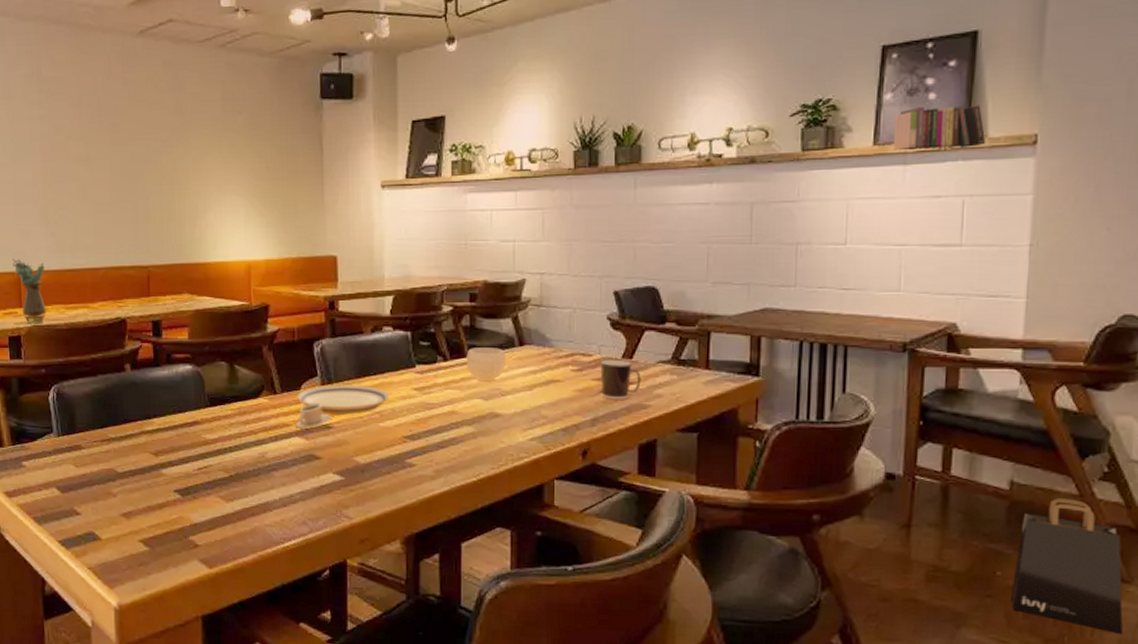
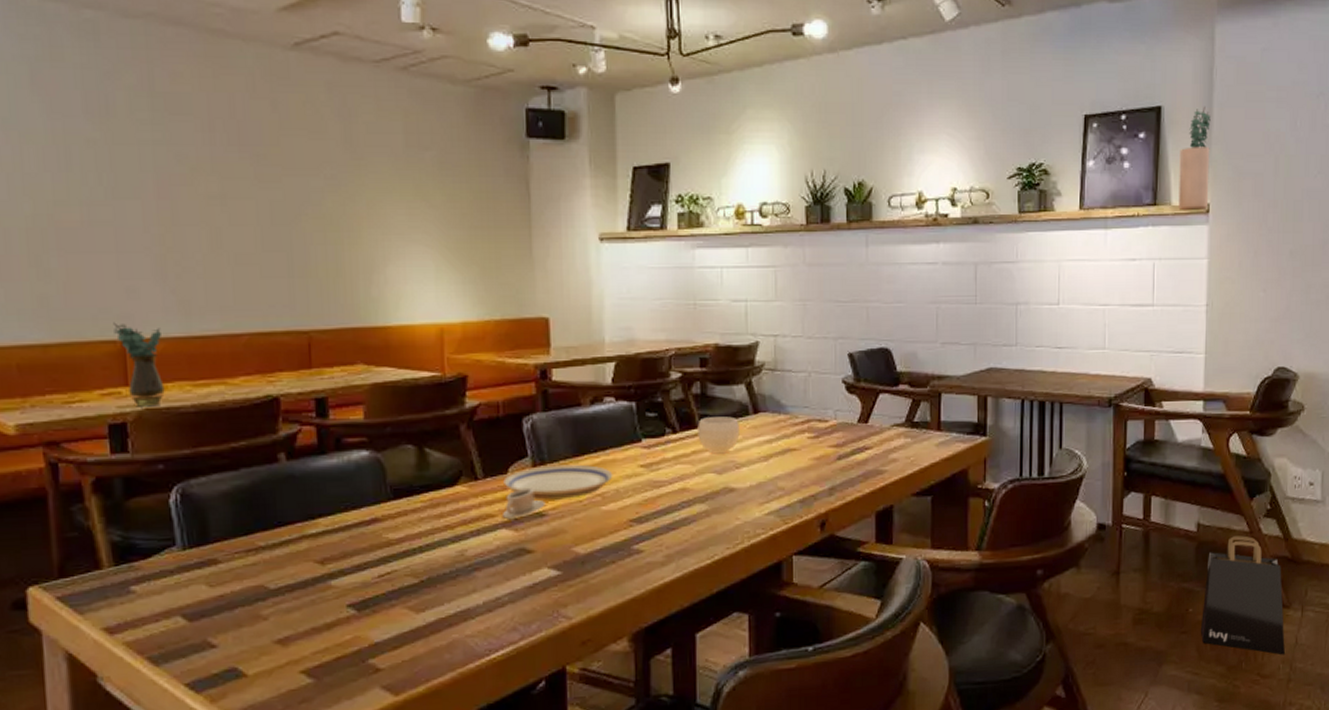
mug: present [600,359,641,399] -> none [836,424,877,466]
books: present [893,105,986,151] -> none [1096,175,1170,216]
vase: none [997,27,1042,143] -> present [1178,106,1211,211]

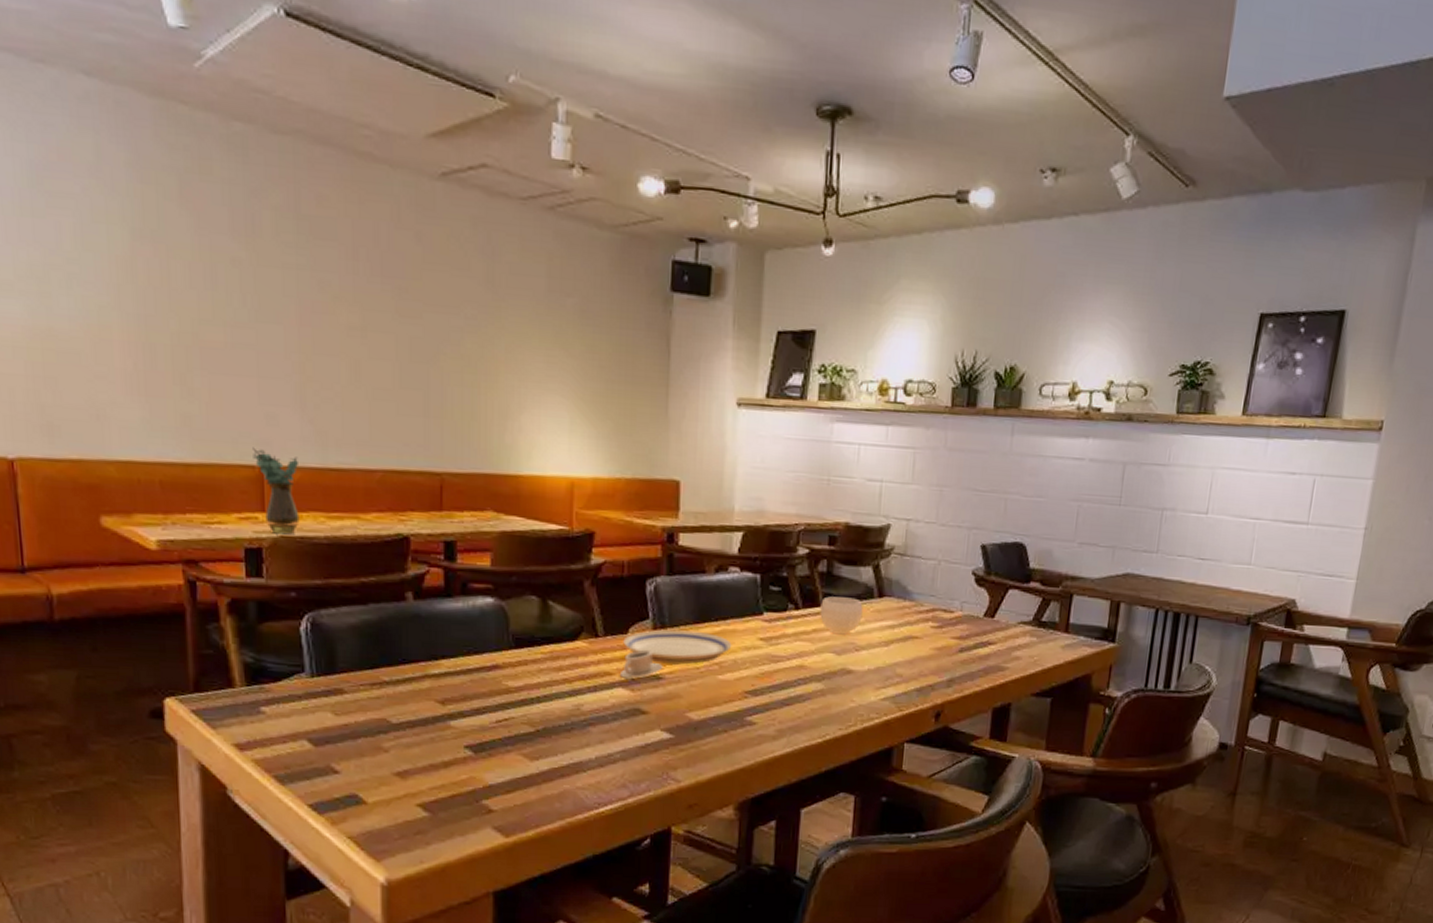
vase: present [1178,106,1211,211] -> none [1349,314,1399,428]
shopping bag: present [1200,535,1285,655] -> none [1312,769,1406,894]

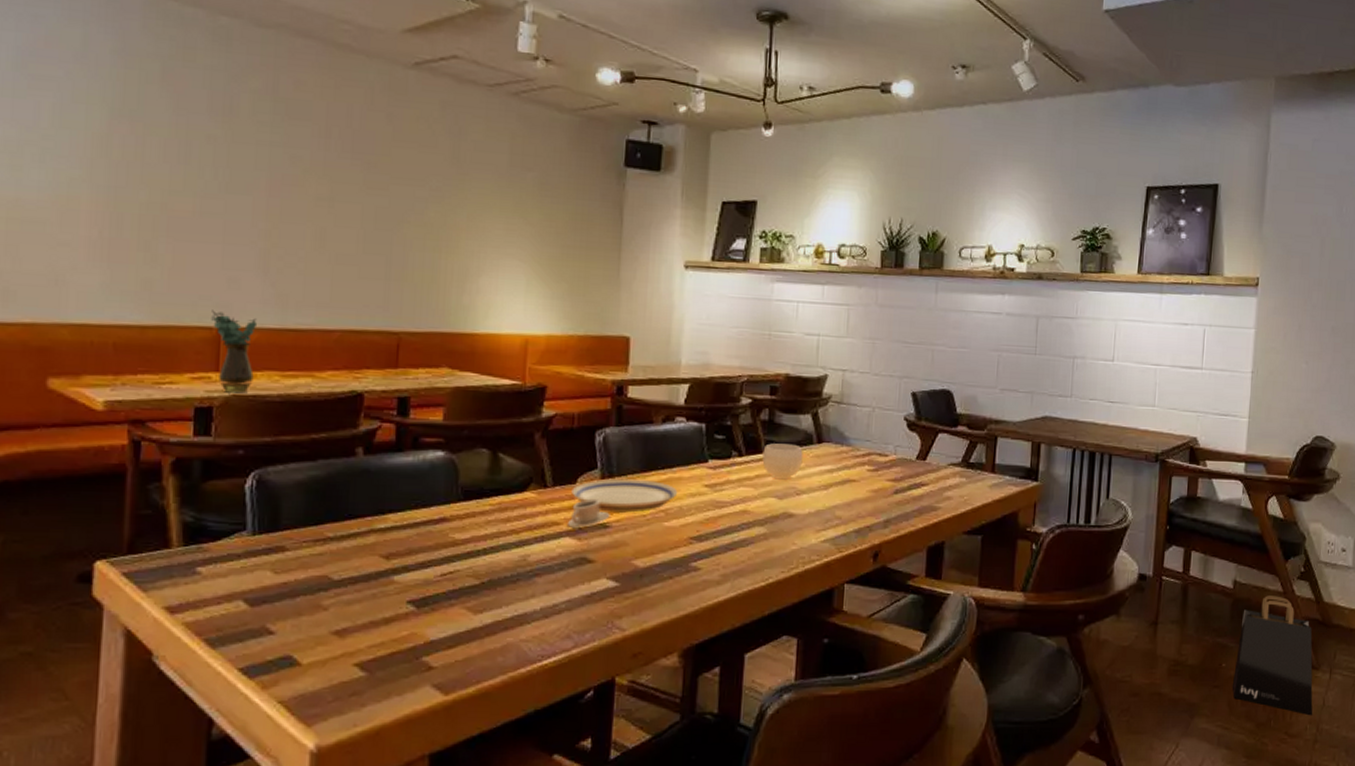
shopping bag: none [1312,769,1406,894] -> present [1232,595,1313,716]

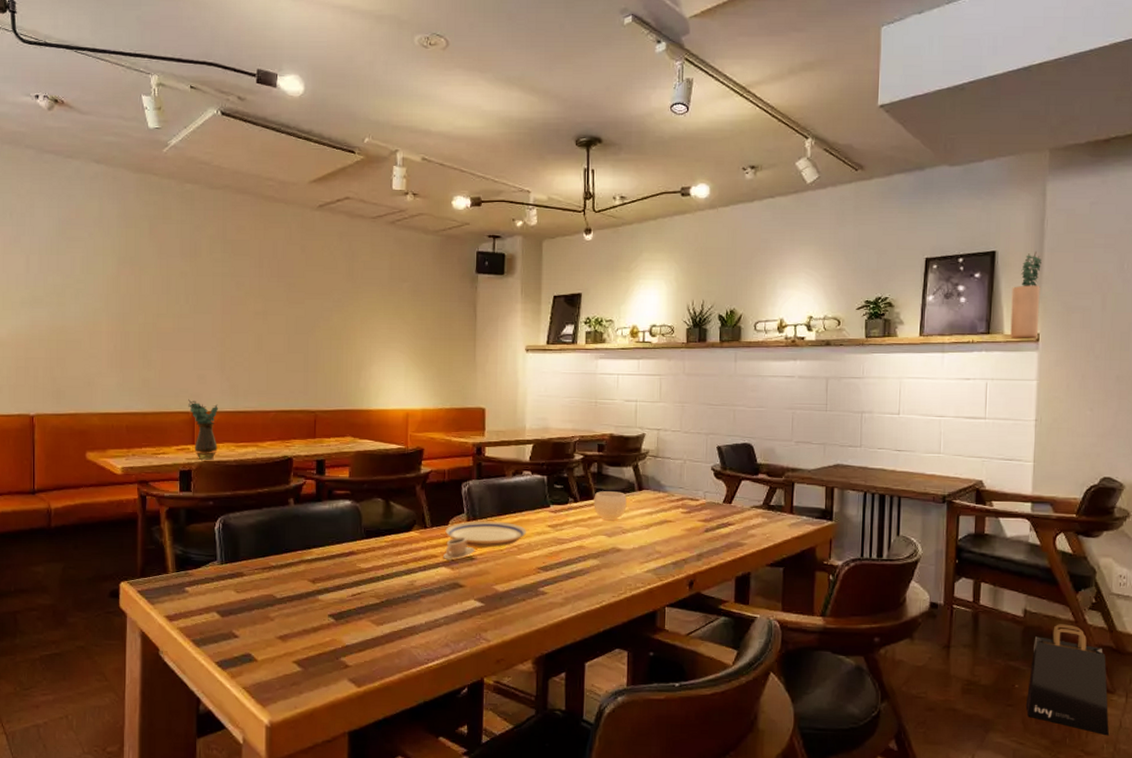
vase: none [1230,187,1264,284] -> present [1010,251,1041,340]

